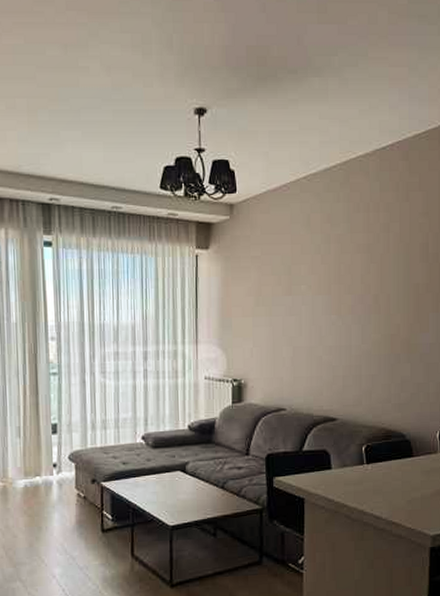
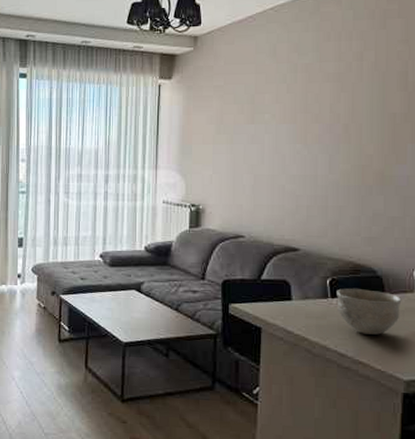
bowl: none [371,453,428,496] -> present [337,288,402,335]

